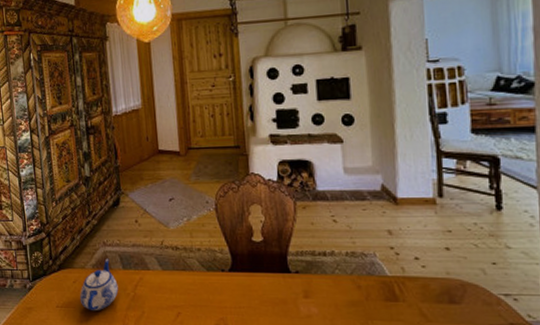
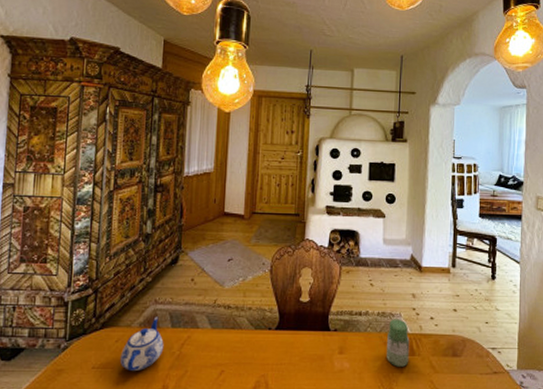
jar: none [361,259,392,314] -> present [387,319,410,367]

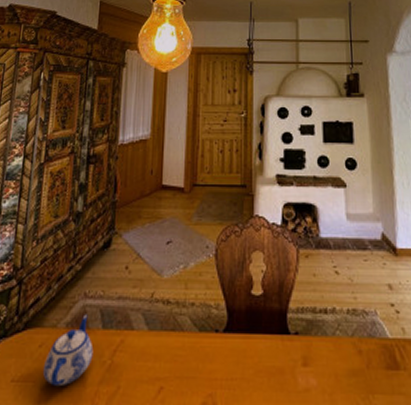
jar: present [387,319,410,367] -> none [362,318,393,386]

